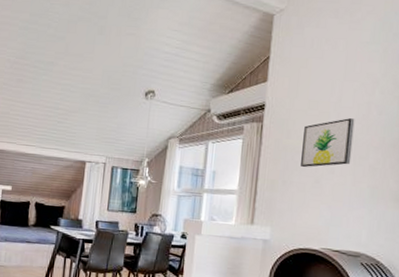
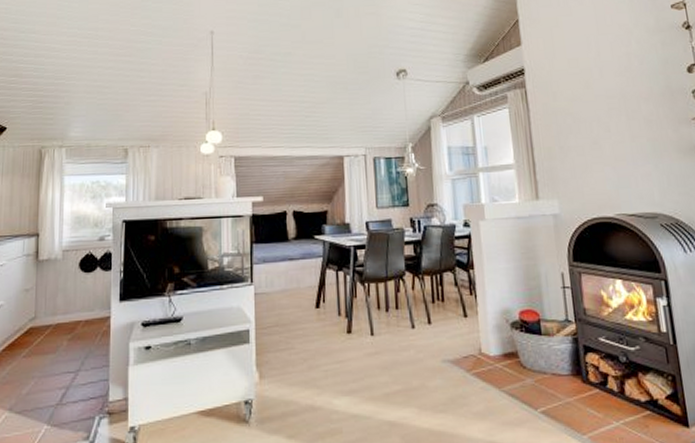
wall art: present [301,118,355,168] -> none [569,72,625,130]

